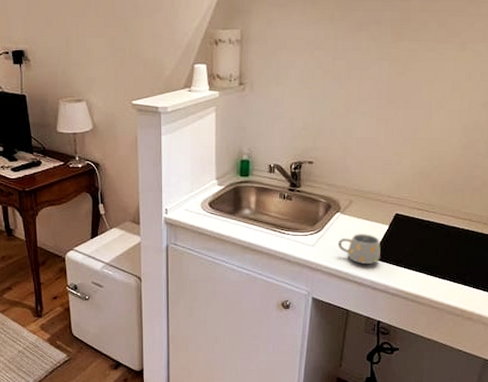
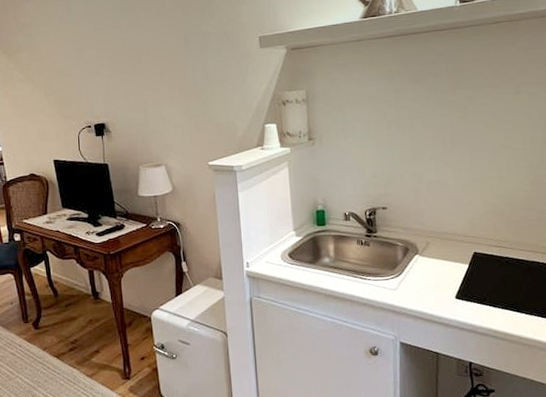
mug: present [337,234,381,264] -> none [419,274,464,305]

